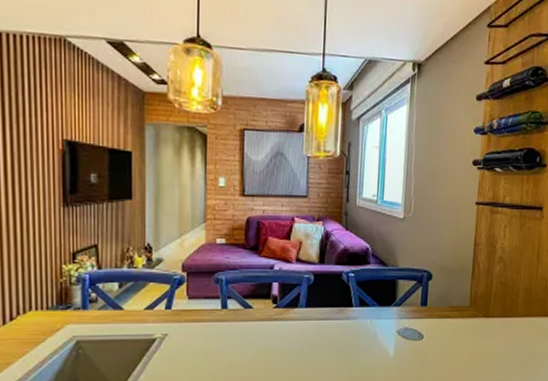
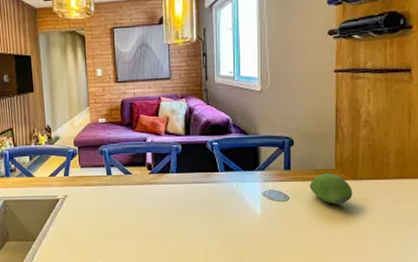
fruit: none [443,310,484,344] -> present [309,173,353,205]

